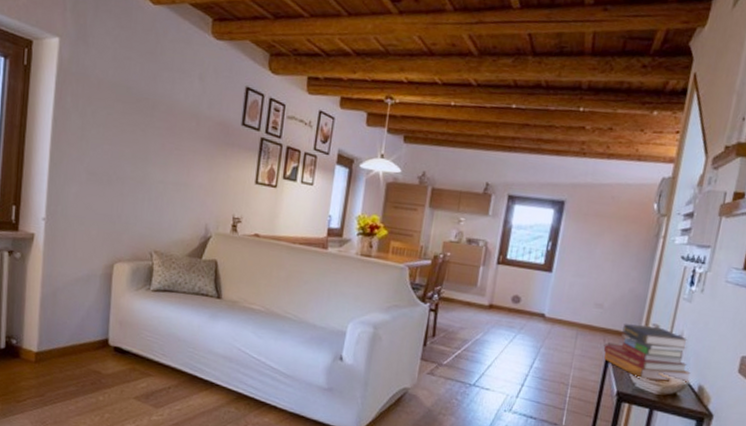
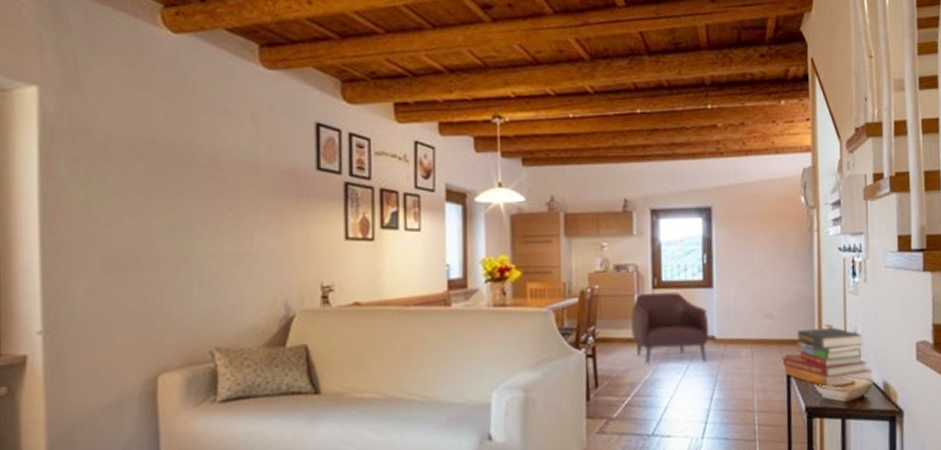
armchair: none [471,266,543,335] -> present [631,292,710,365]

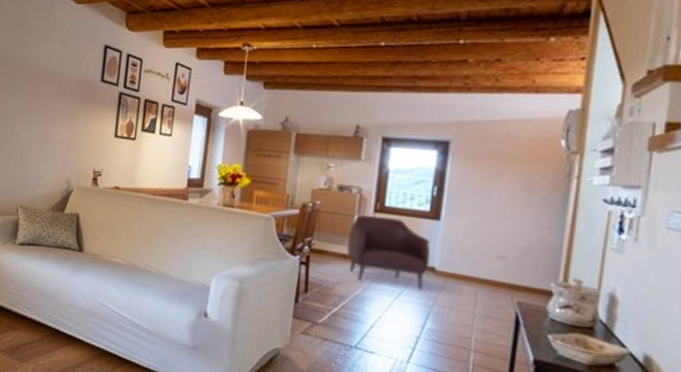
books: present [782,328,873,388] -> none [511,279,631,351]

